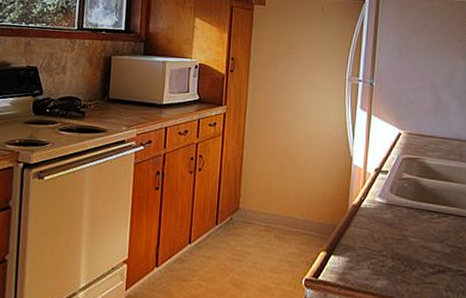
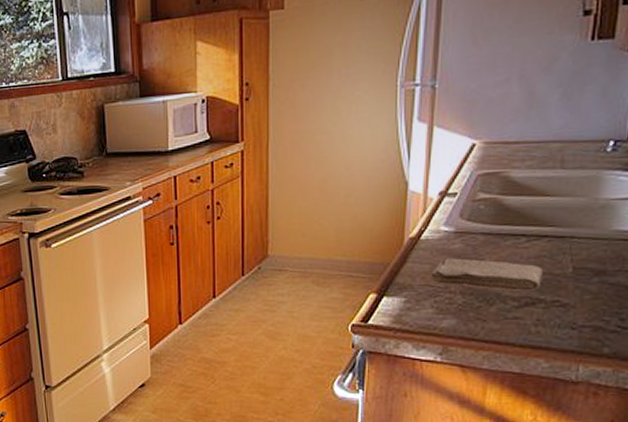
washcloth: none [368,225,450,261] -> present [431,258,543,292]

